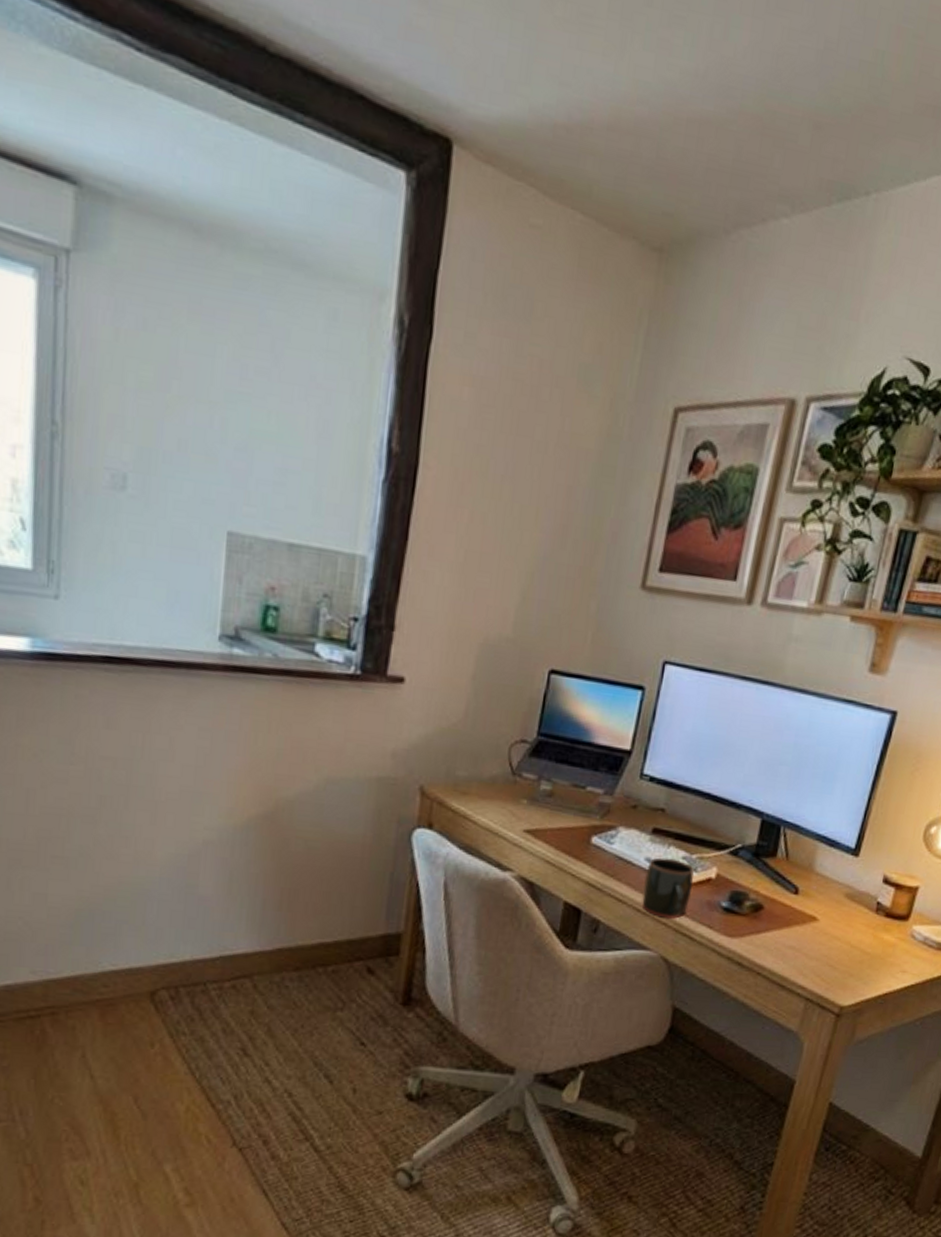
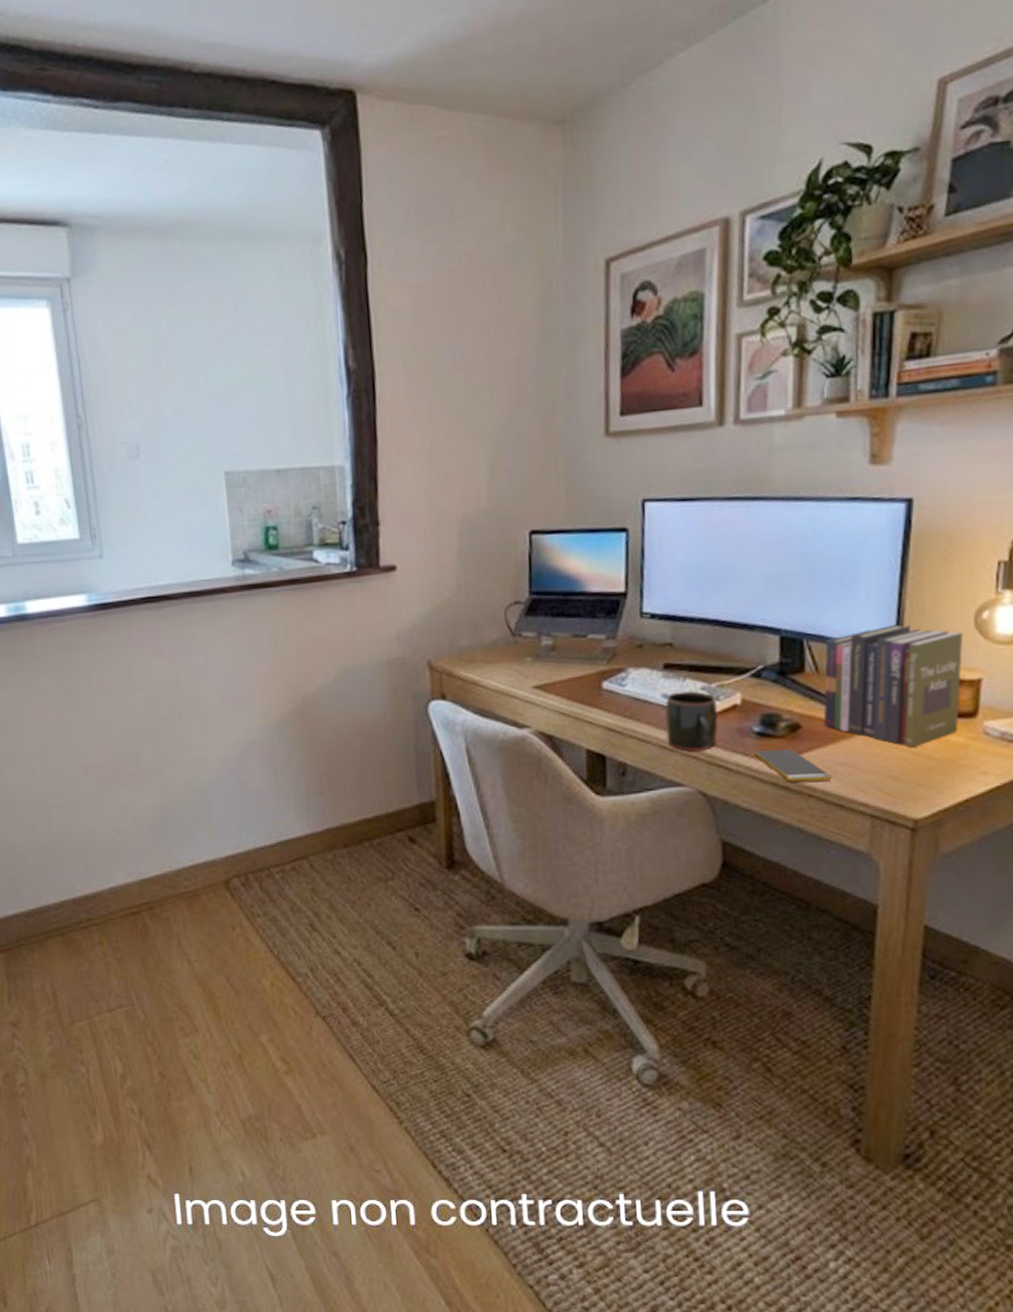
smartphone: none [717,925,781,963] -> present [753,749,832,783]
books: none [783,824,913,941] -> present [823,623,964,748]

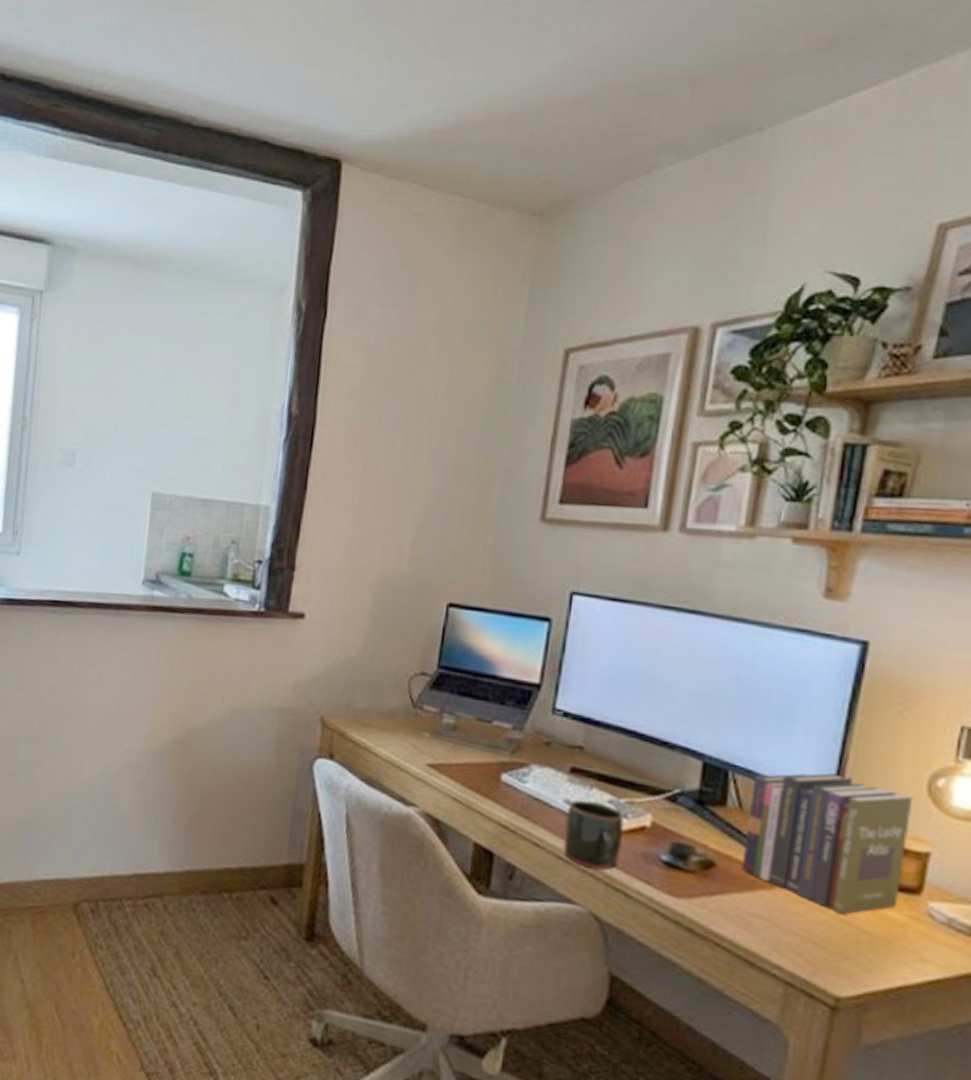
smartphone: present [753,749,832,783] -> none [658,882,745,933]

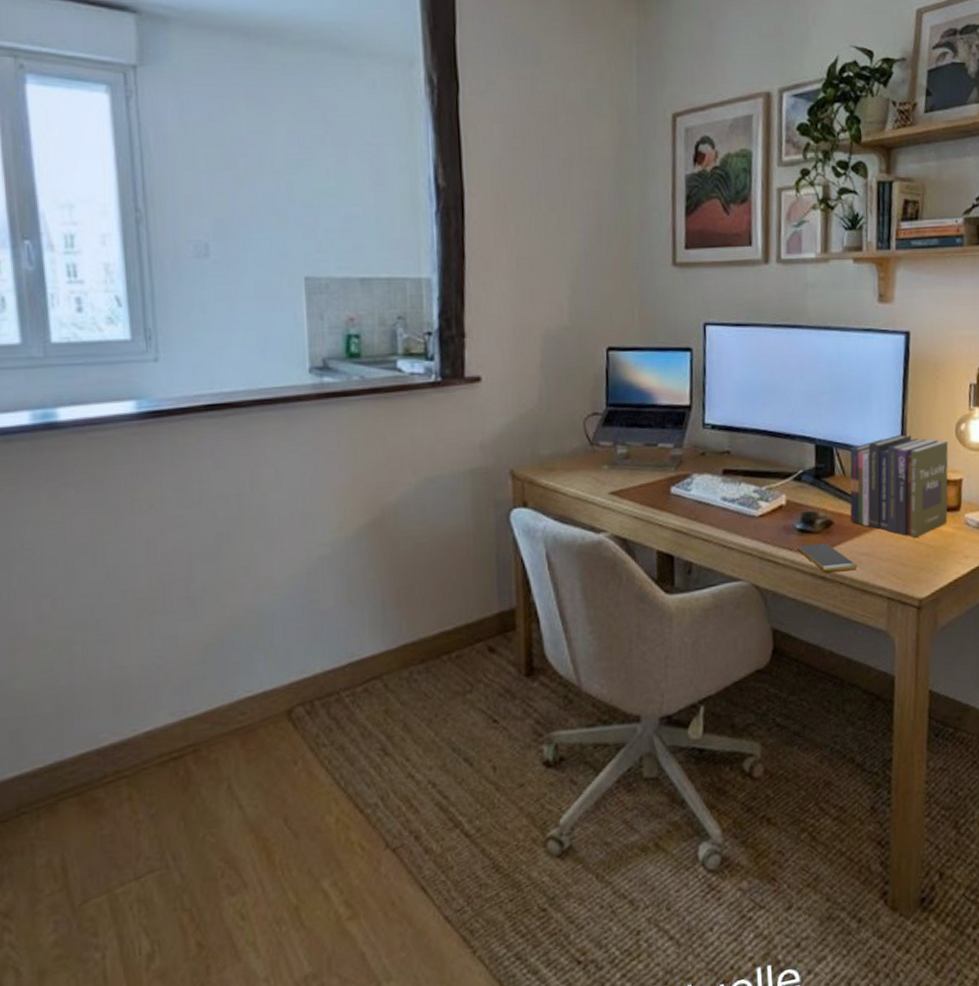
mug: present [563,799,624,871] -> none [724,494,768,549]
smartphone: none [658,882,745,933] -> present [796,543,858,573]

